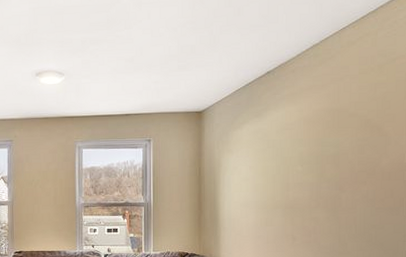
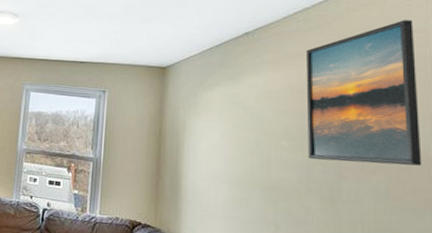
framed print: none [316,48,399,179] -> present [306,20,422,166]

